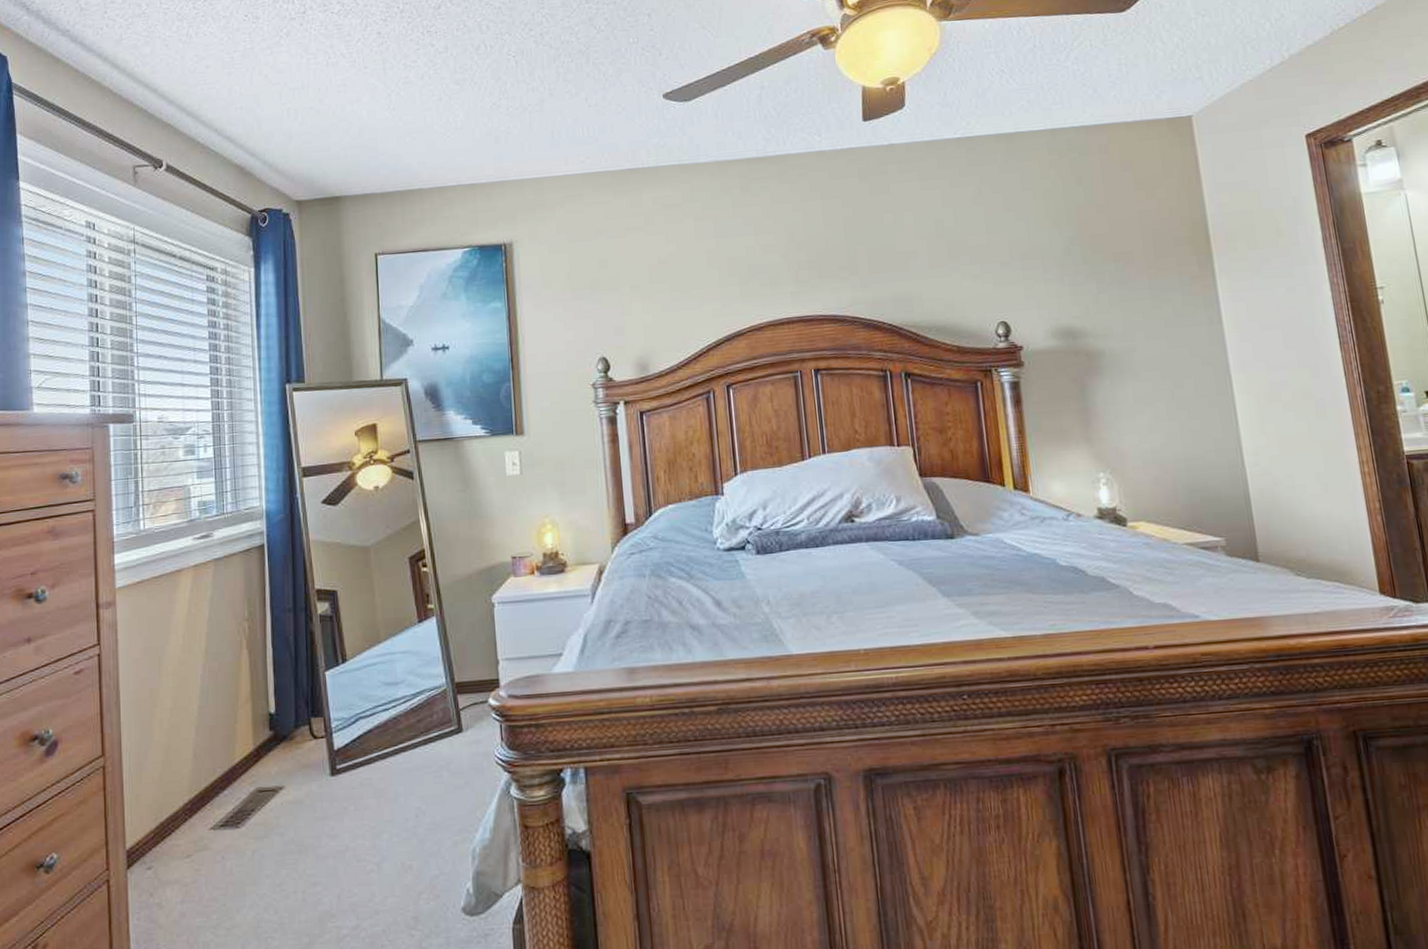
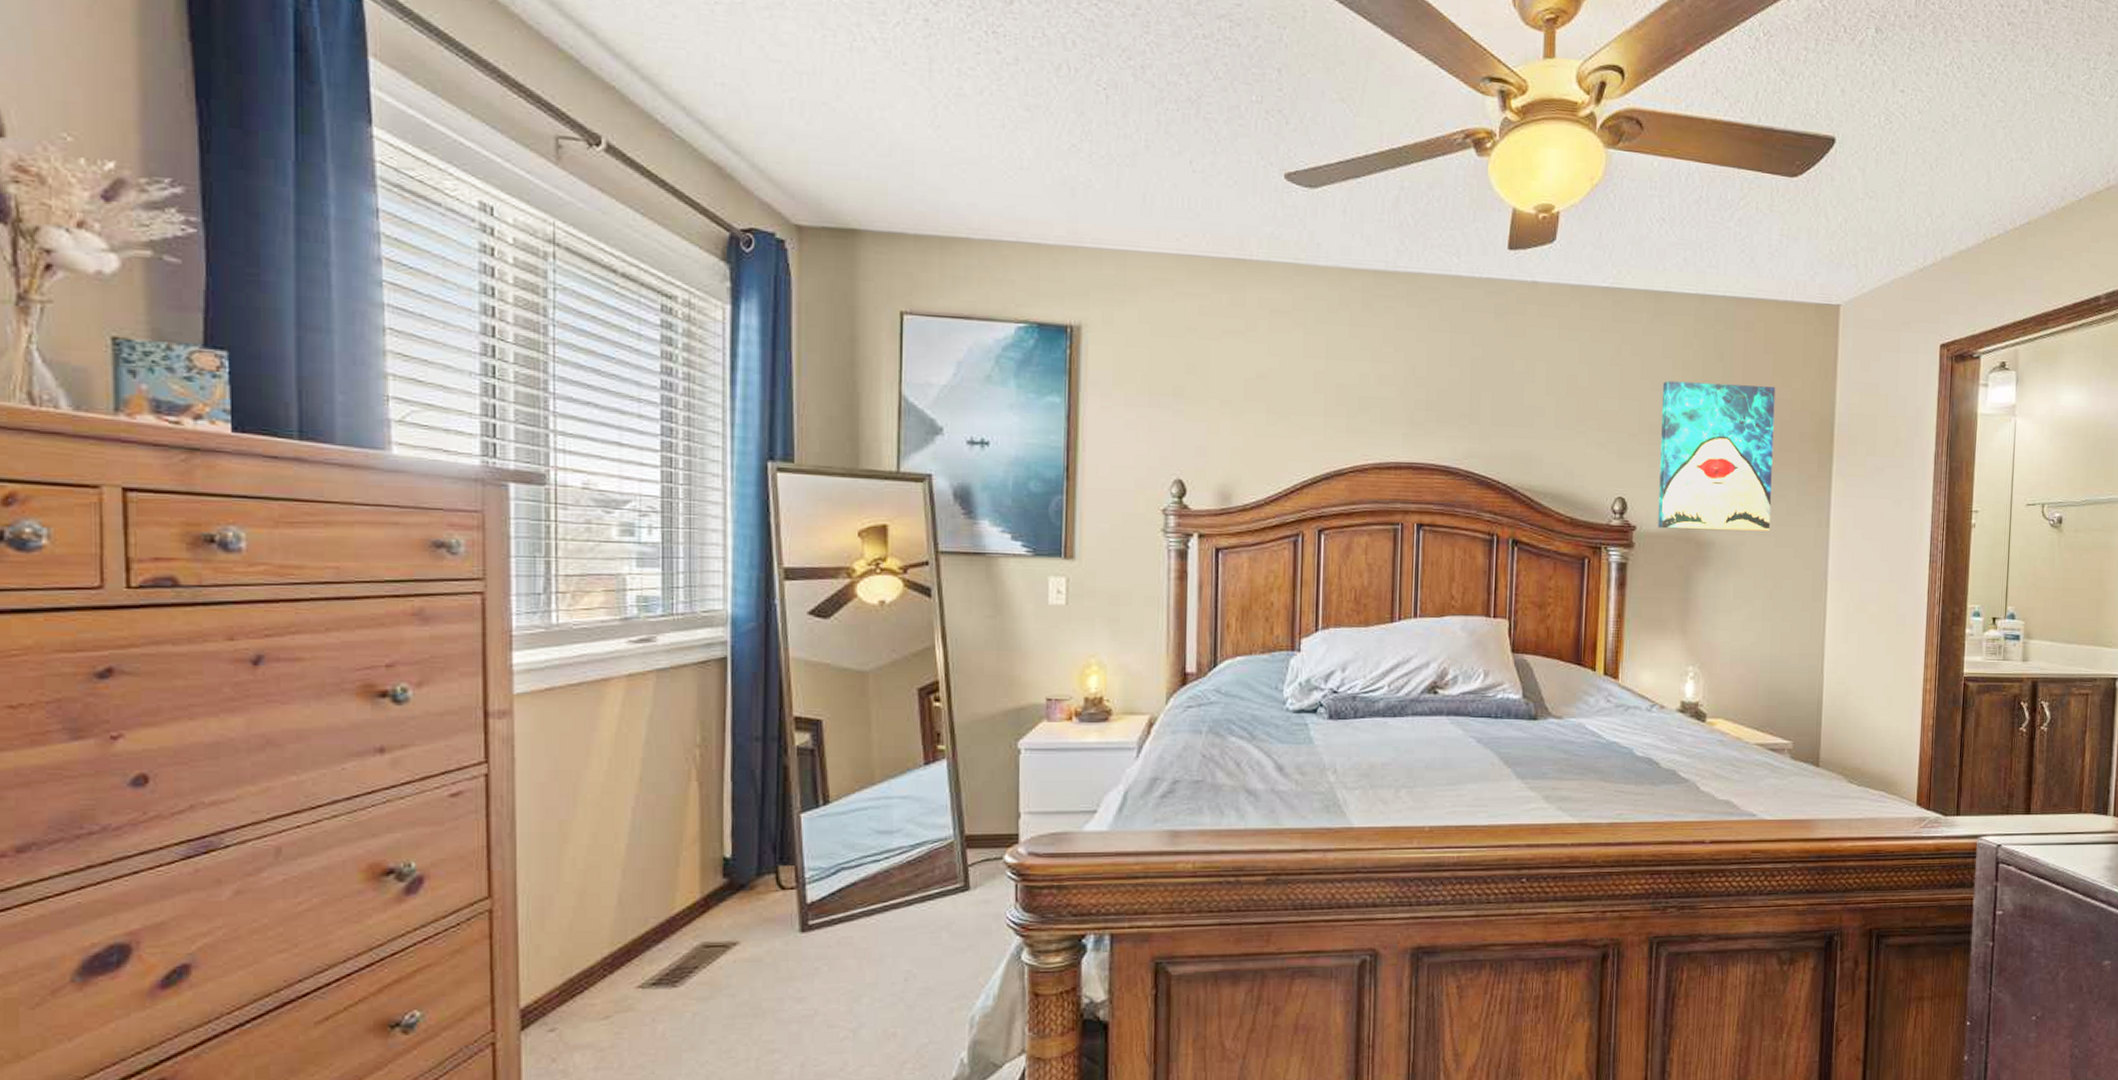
wall art: none [1026,200,1160,346] -> present [1658,381,1776,531]

